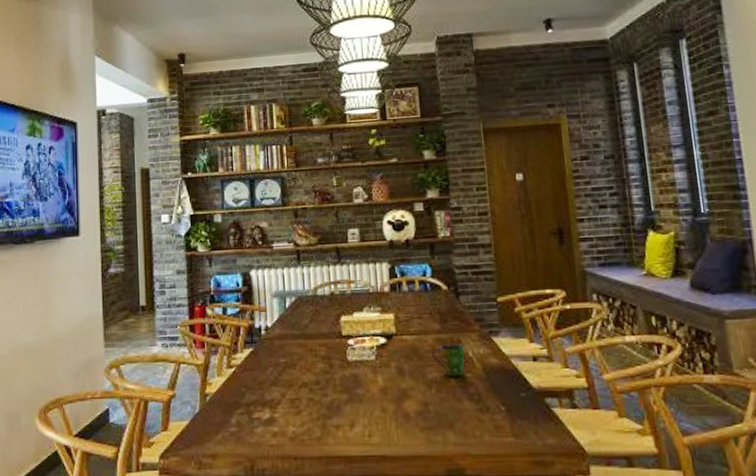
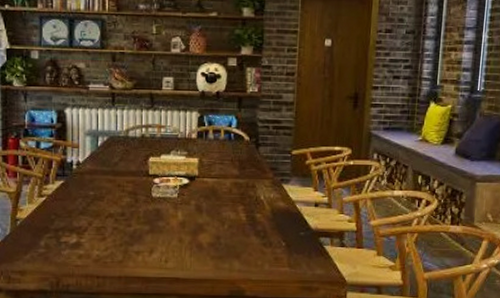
cup: present [432,344,465,377] -> none [229,188,257,216]

